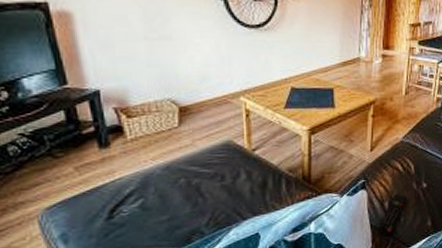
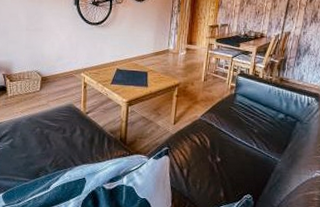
remote control: present [378,194,407,236] -> none [177,163,203,199]

